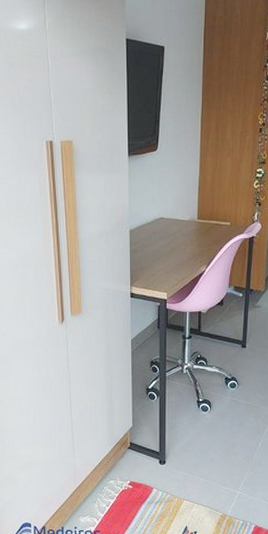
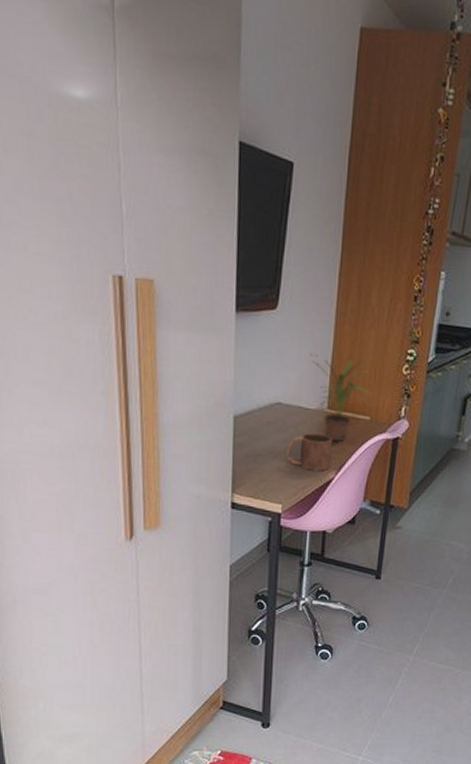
mug: none [168,238,202,266] -> present [286,433,332,472]
potted plant: none [182,178,231,243] -> present [309,352,373,442]

